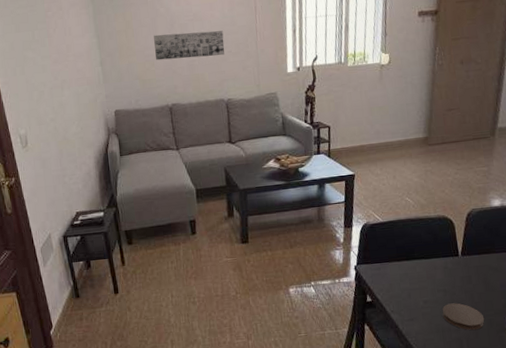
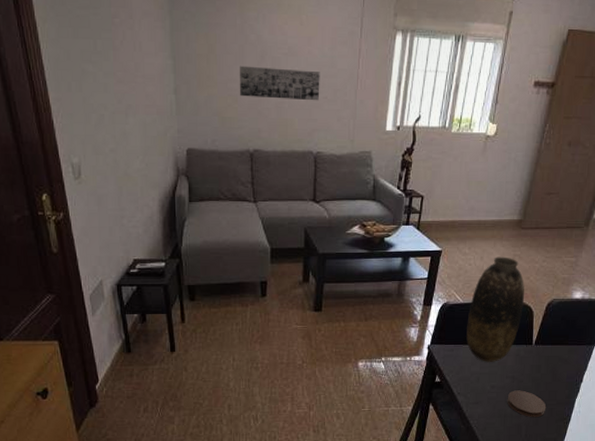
vase: none [389,173,444,278] -> present [466,257,525,362]

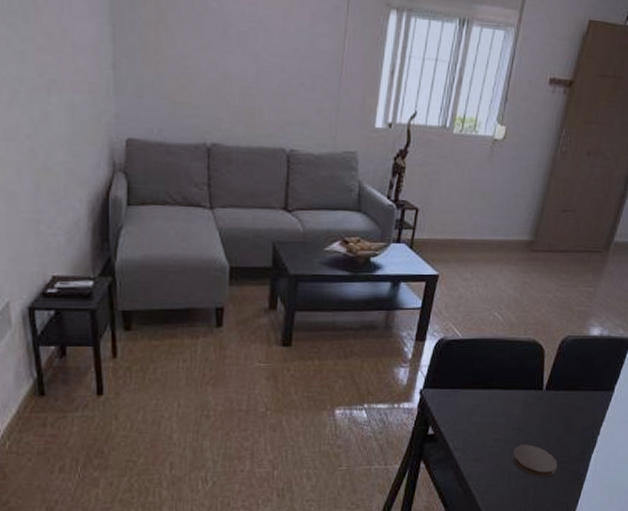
wall art: present [240,65,320,101] -> none [196,39,297,88]
vase: present [466,257,525,362] -> none [466,284,535,411]

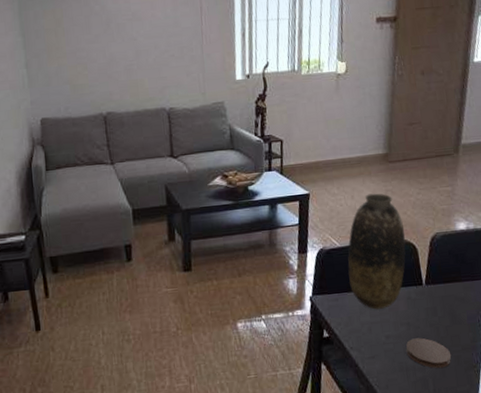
vase: none [466,284,535,411] -> present [348,193,406,310]

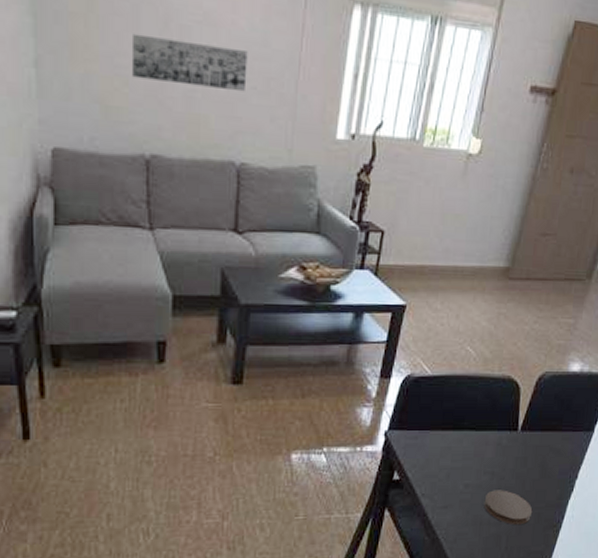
wall art: none [87,32,167,64] -> present [133,33,248,92]
vase: present [348,193,406,310] -> none [435,315,511,453]

